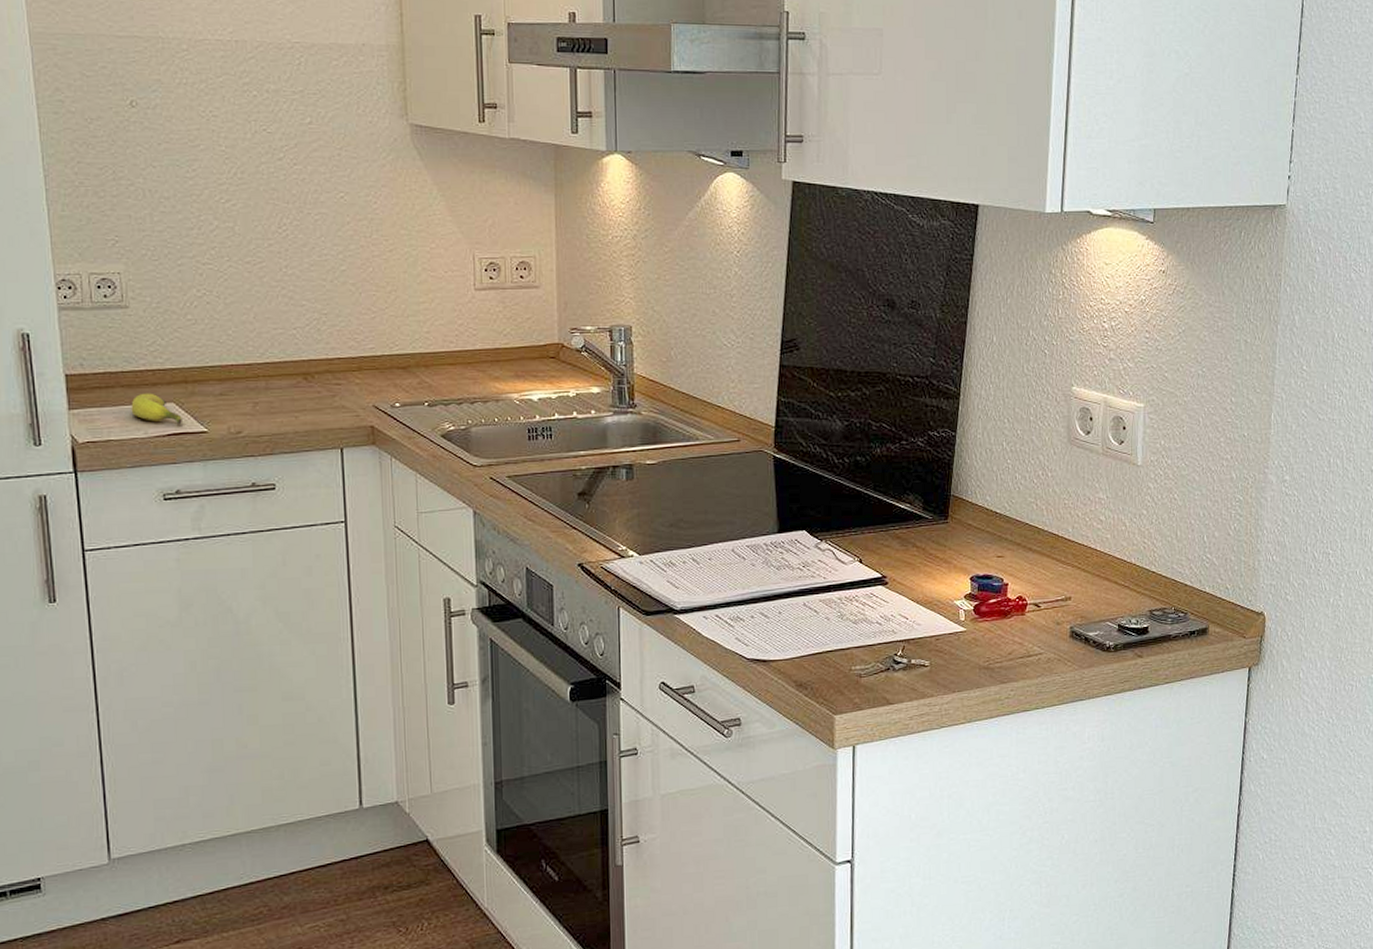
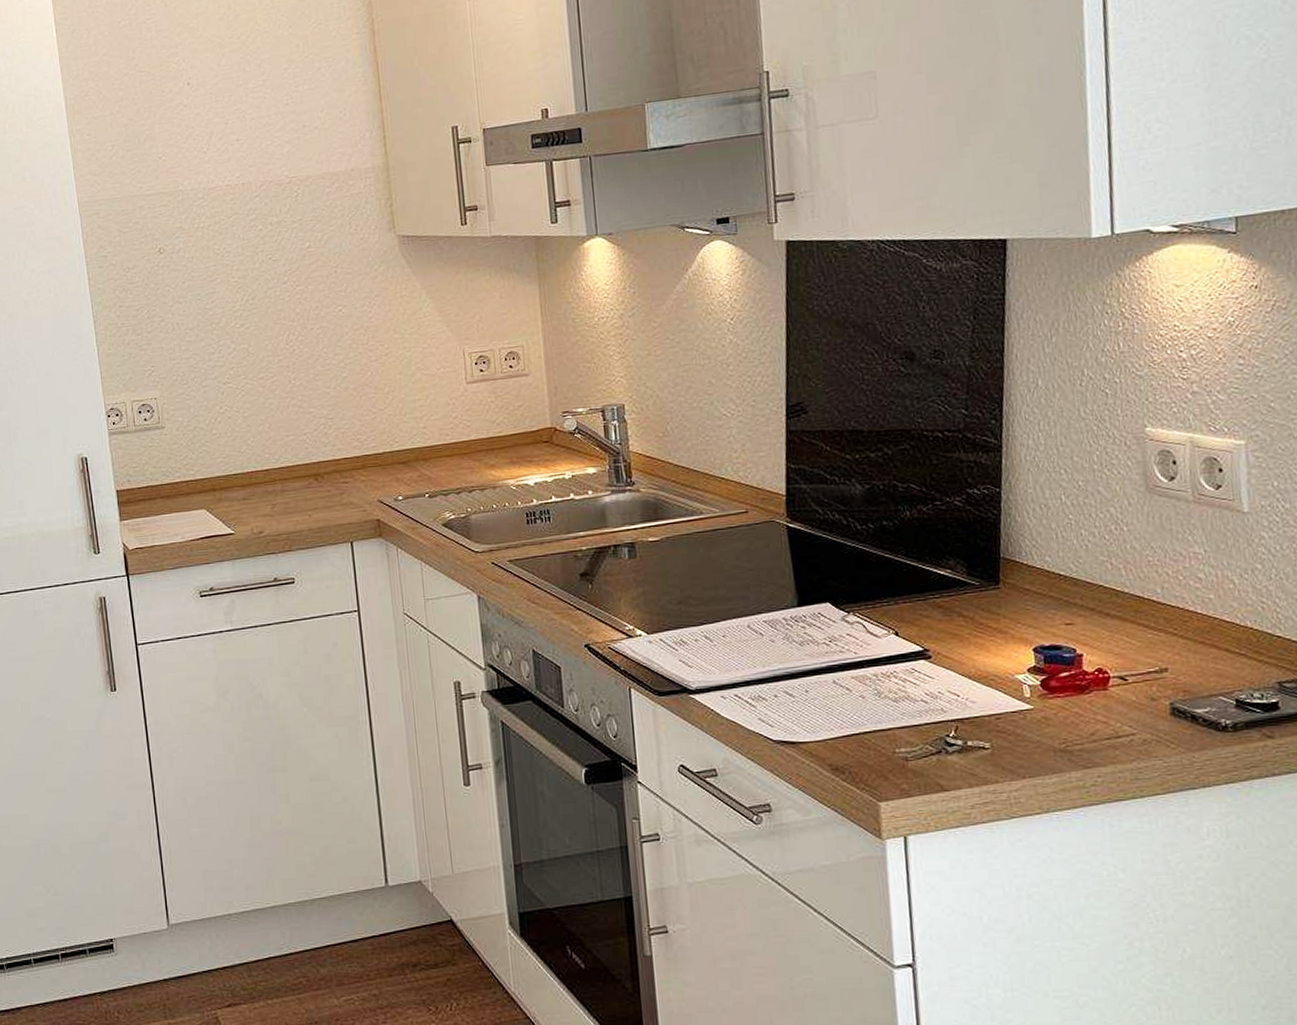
banana: present [131,393,182,424] -> none [170,501,213,528]

